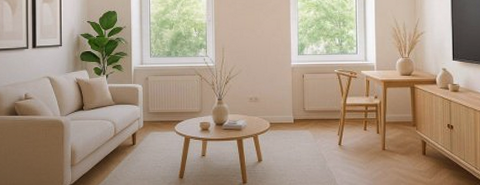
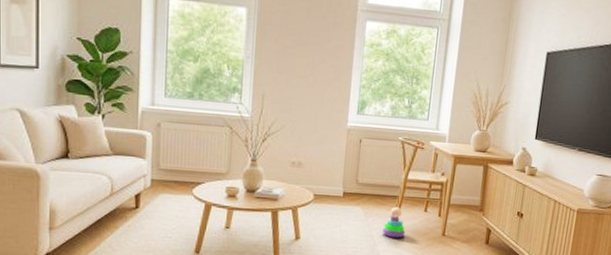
stacking toy: none [330,127,351,155] -> present [383,206,406,238]

